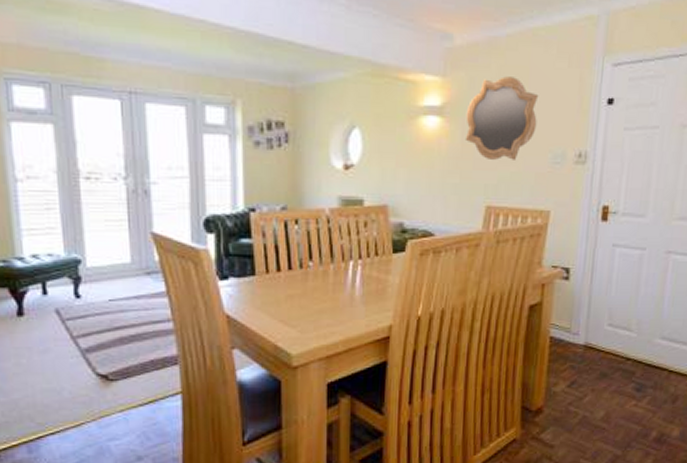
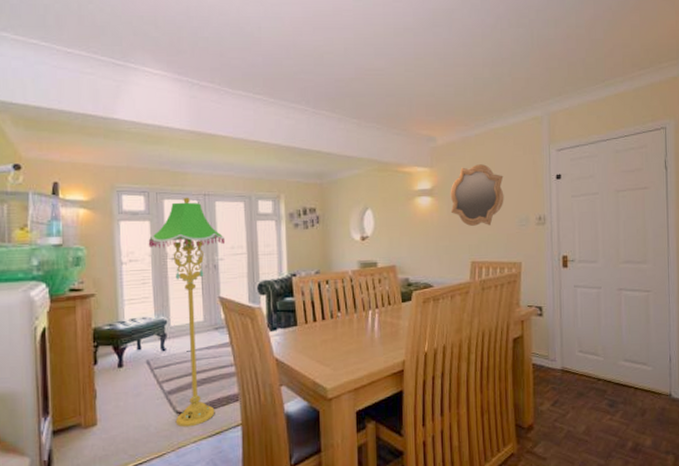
floor lamp: none [52,93,158,393] -> present [148,197,224,427]

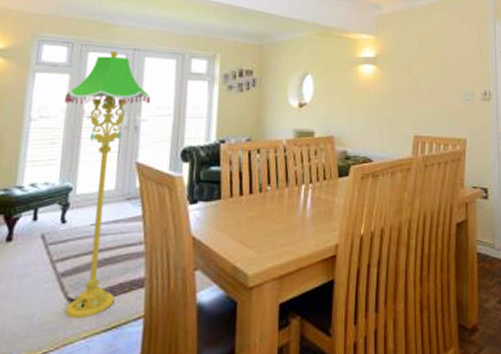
mirror: present [450,164,504,226] -> none [394,35,449,98]

